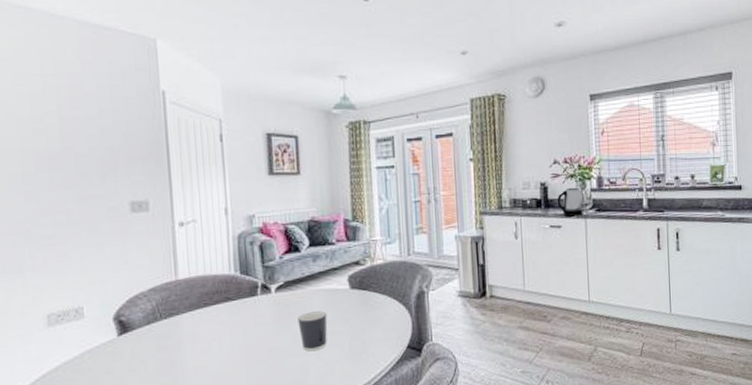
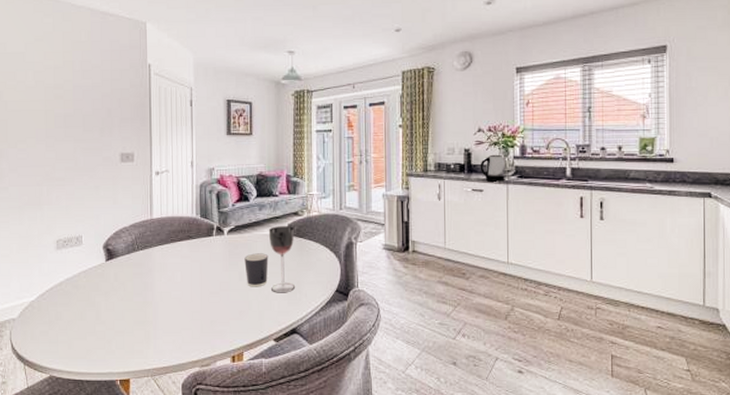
wineglass: none [325,277,360,356] -> present [268,226,295,293]

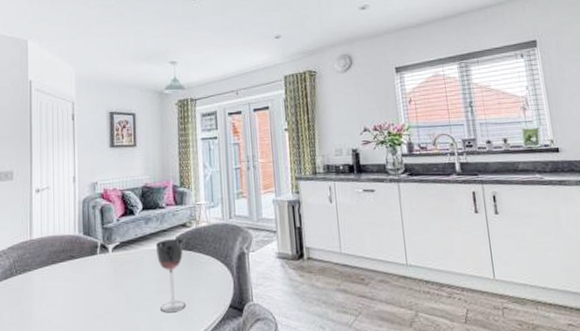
mug: present [244,253,269,287] -> none [131,270,157,308]
kettle: present [480,154,506,182] -> none [369,153,396,181]

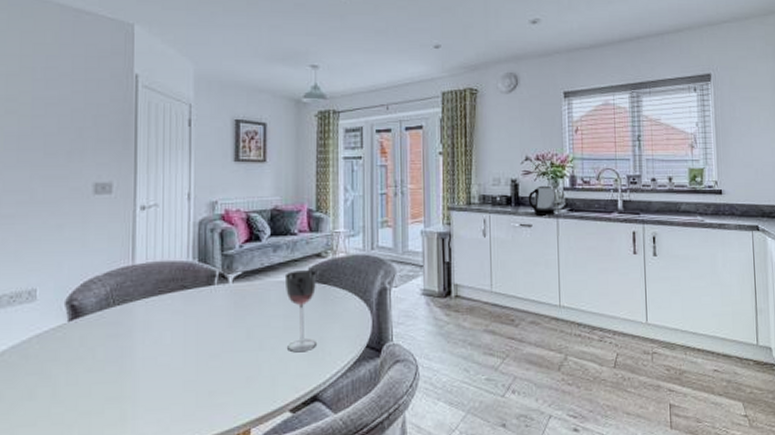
kettle: none [369,153,396,181] -> present [528,185,556,216]

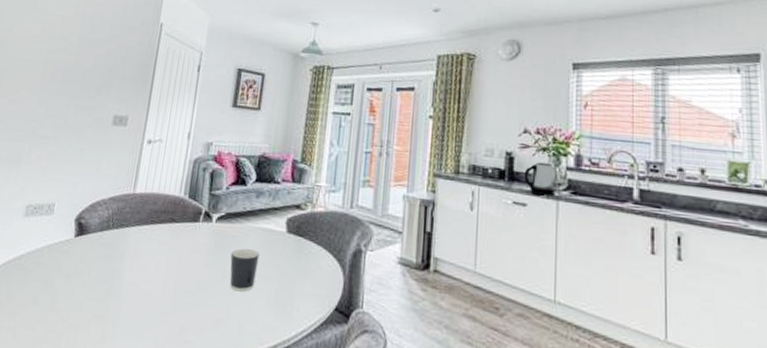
mug: none [254,304,284,347] -> present [230,249,260,292]
wineglass: present [284,270,316,353] -> none [257,219,294,304]

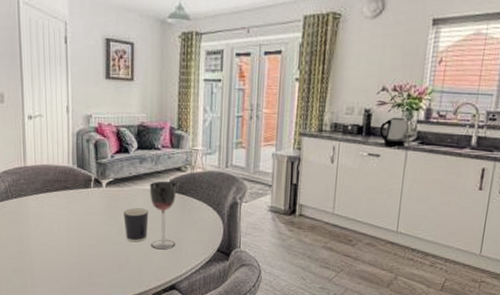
wineglass: none [257,219,294,304] -> present [149,181,176,250]

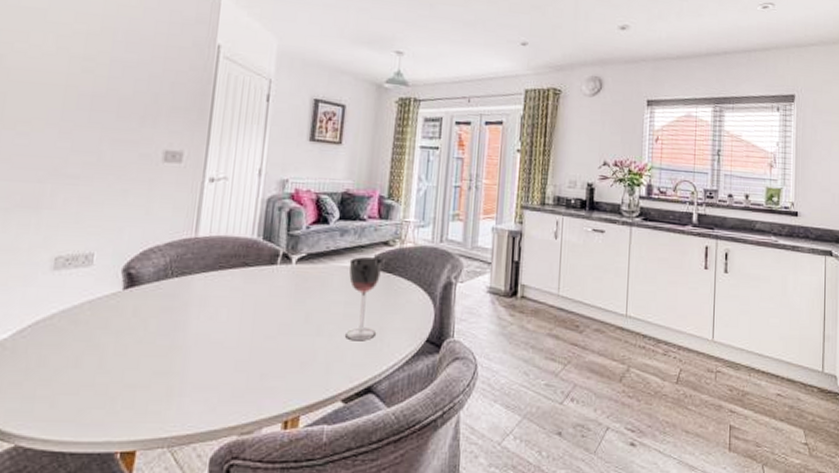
mug: present [123,208,149,242] -> none [314,289,346,333]
kettle: present [379,117,409,147] -> none [602,192,631,223]

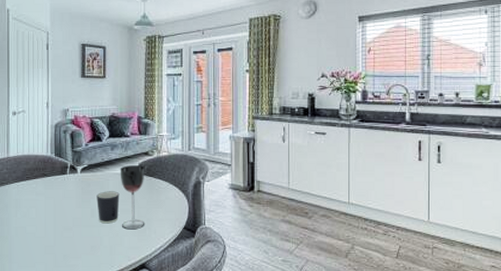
mug: none [314,289,346,333] -> present [96,191,120,224]

